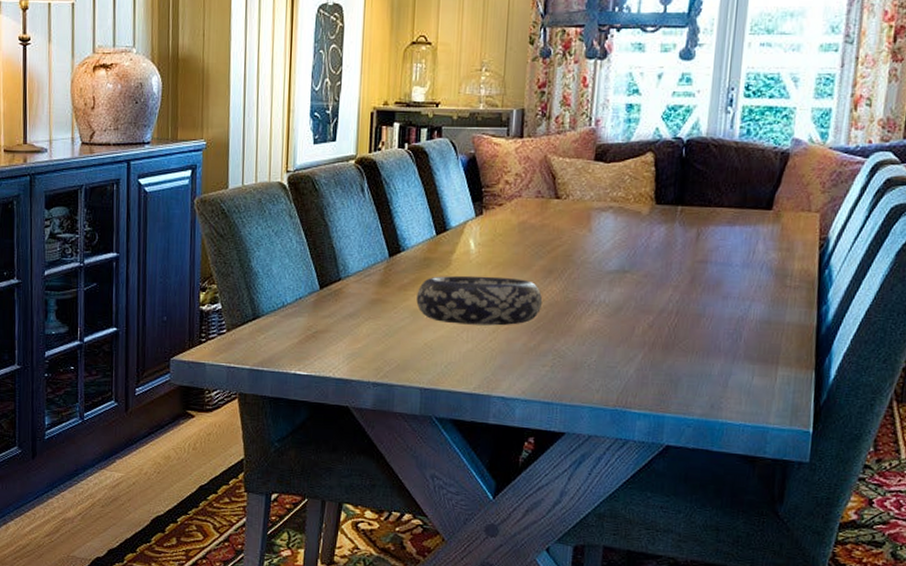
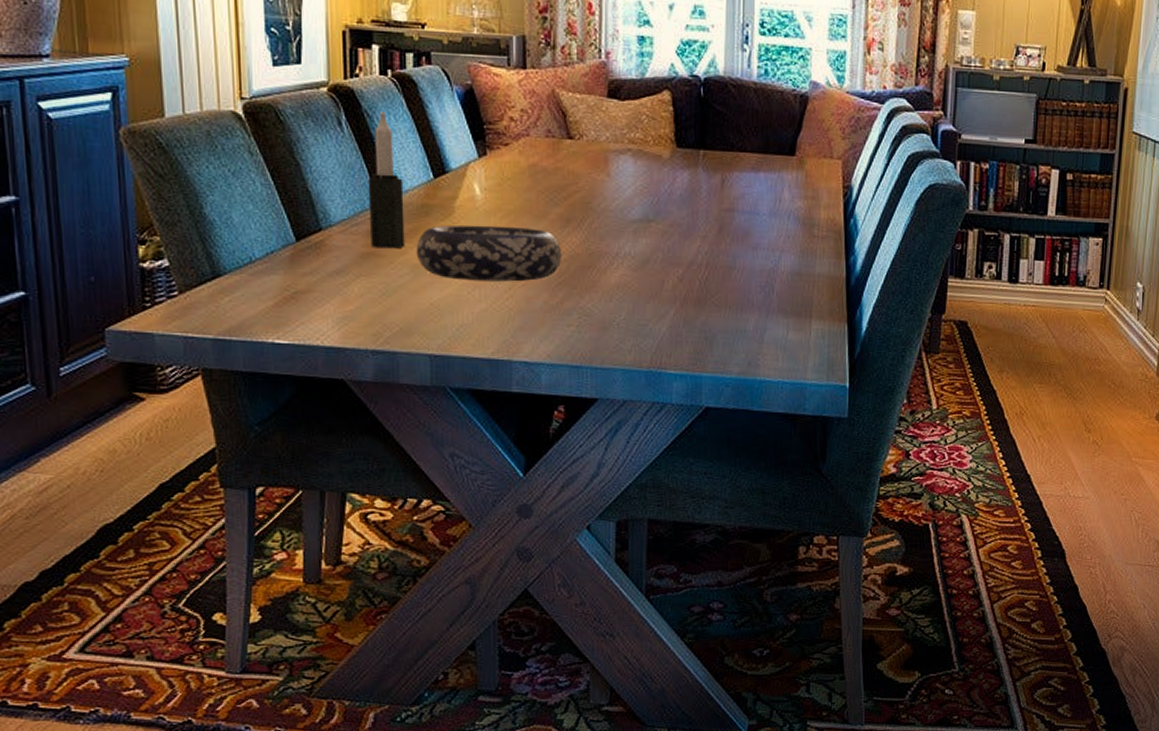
candle: none [380,179,411,296] -> present [368,111,405,249]

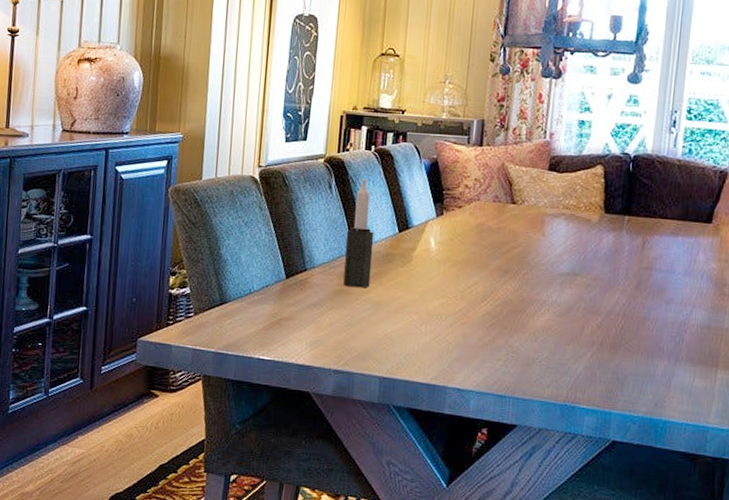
decorative bowl: present [416,225,562,282] -> none [378,271,498,321]

